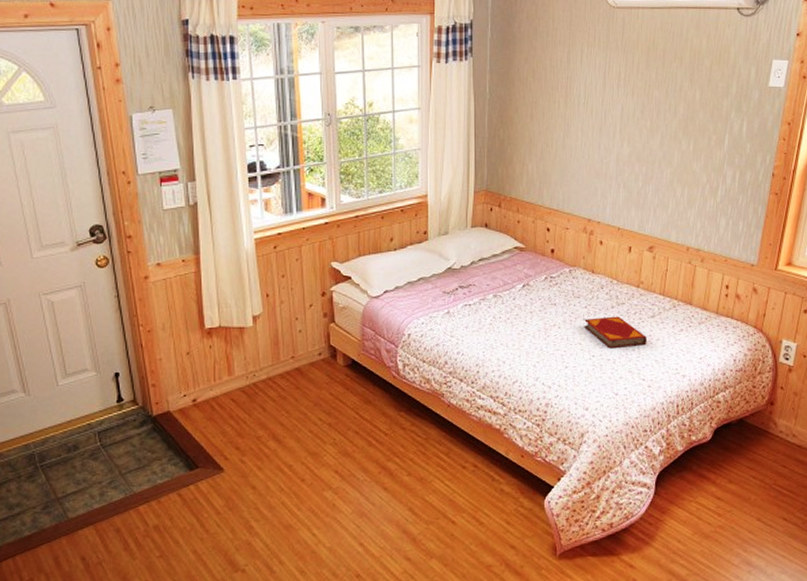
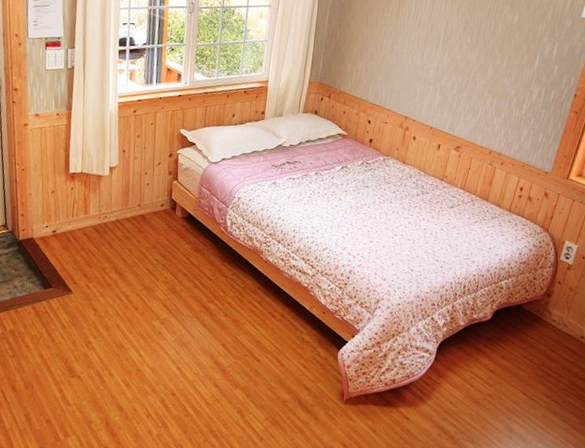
hardback book: present [584,316,647,349] -> none [391,202,444,231]

